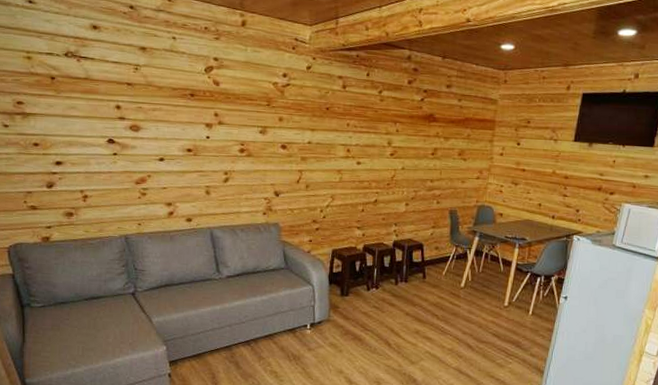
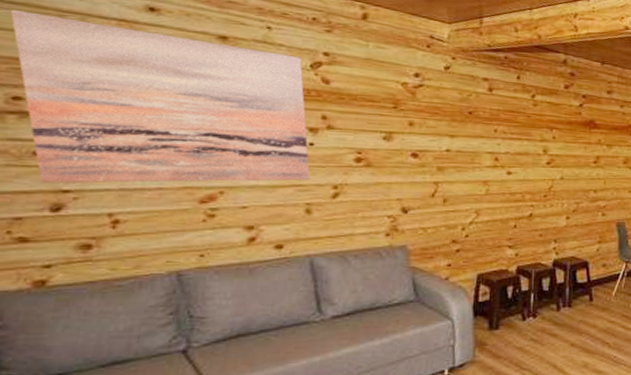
wall art: none [9,34,208,168] -> present [10,10,311,183]

